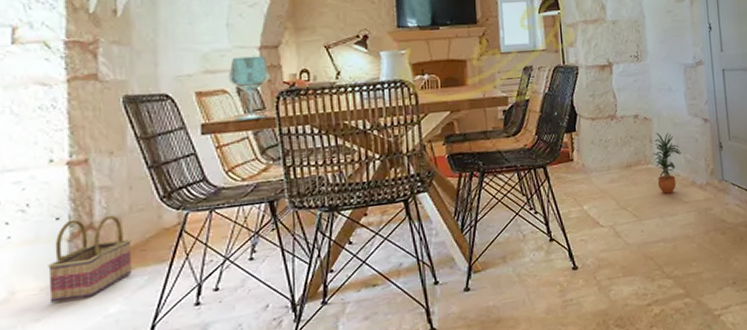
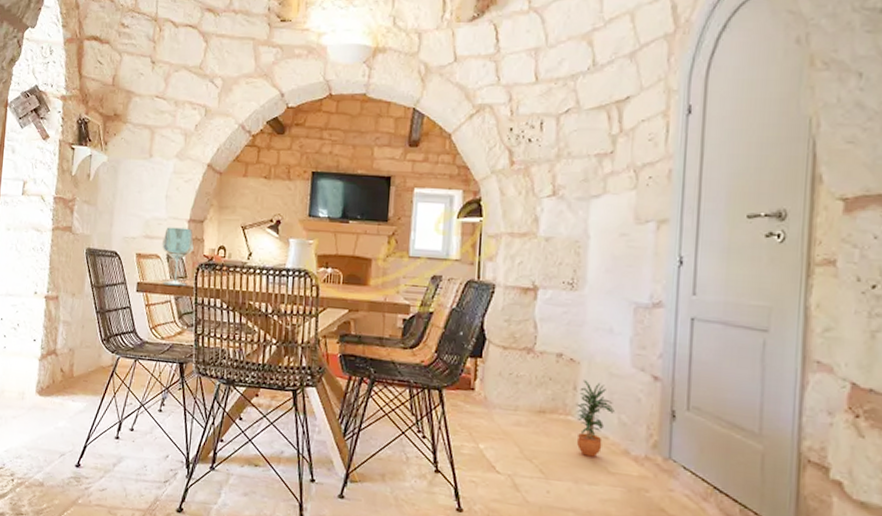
basket: present [48,215,132,303] -> none [23,343,79,410]

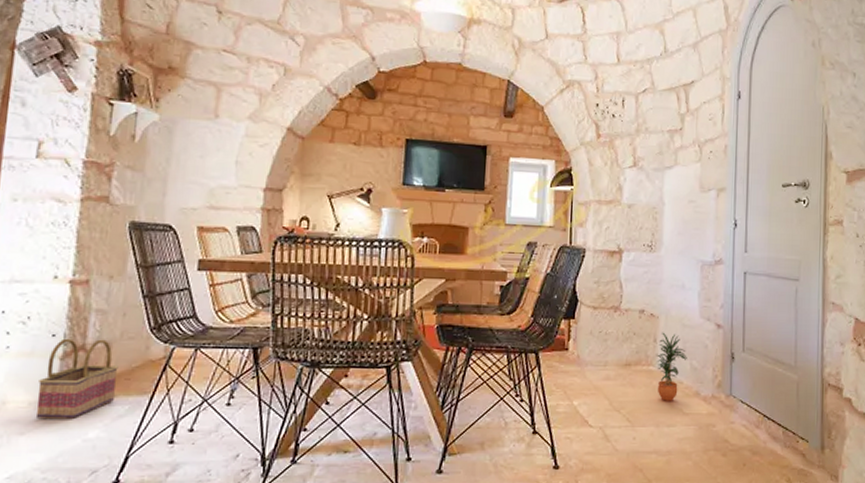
basket: none [23,343,79,410] -> present [35,338,119,419]
wine glass: present [161,227,194,287] -> none [230,196,271,262]

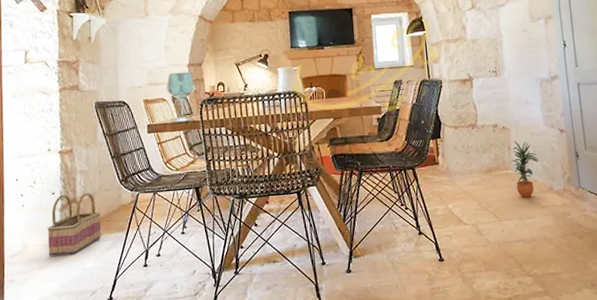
wine glass: none [230,196,271,262] -> present [166,71,196,123]

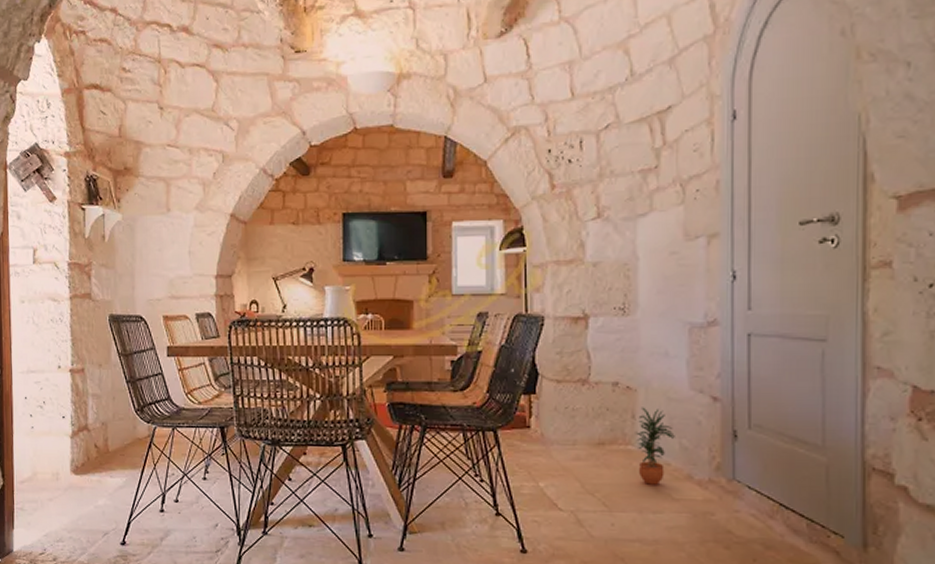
basket: present [47,192,101,256] -> none [57,419,114,488]
wine glass: present [166,71,196,123] -> none [189,284,224,347]

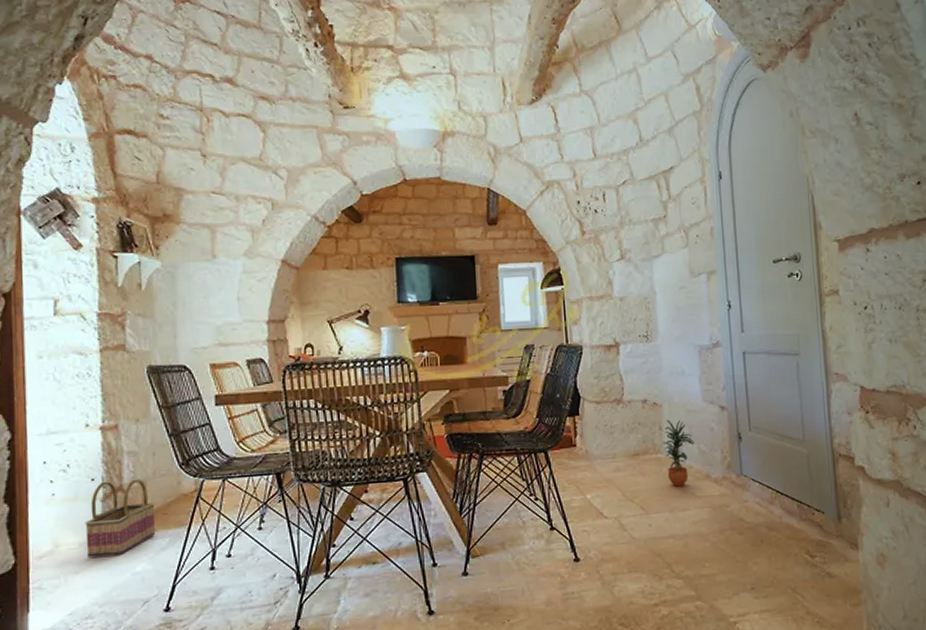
basket: none [57,419,114,488] -> present [85,479,155,558]

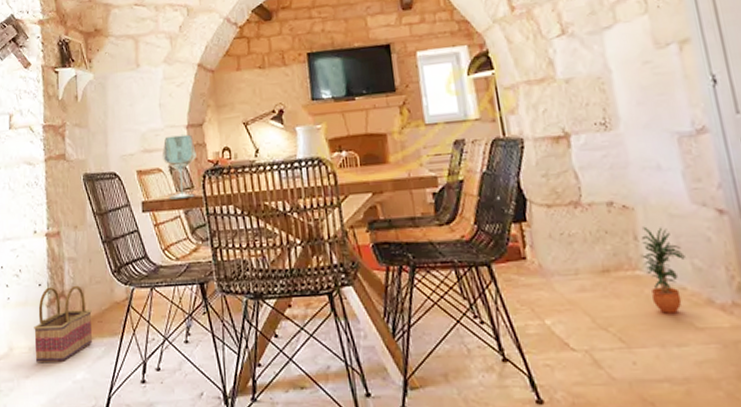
wine glass: none [238,329,277,394] -> present [162,134,197,200]

